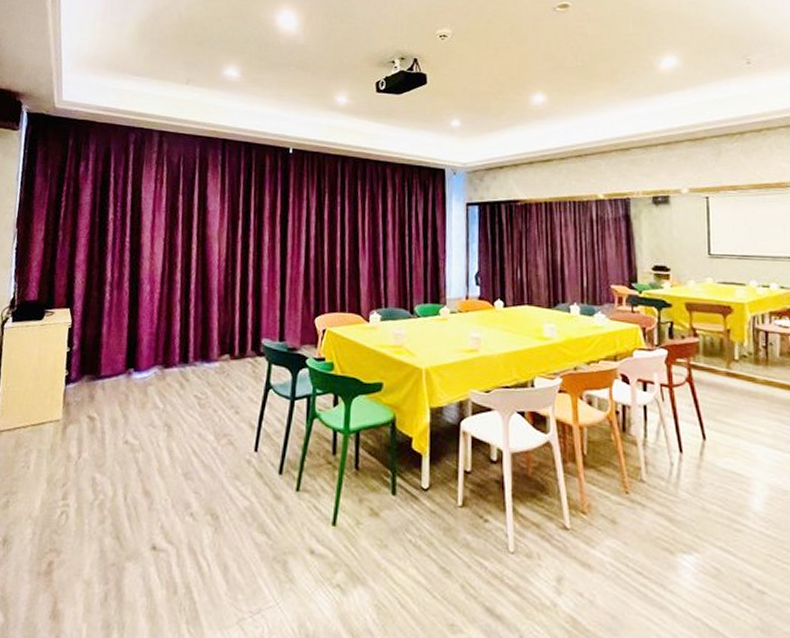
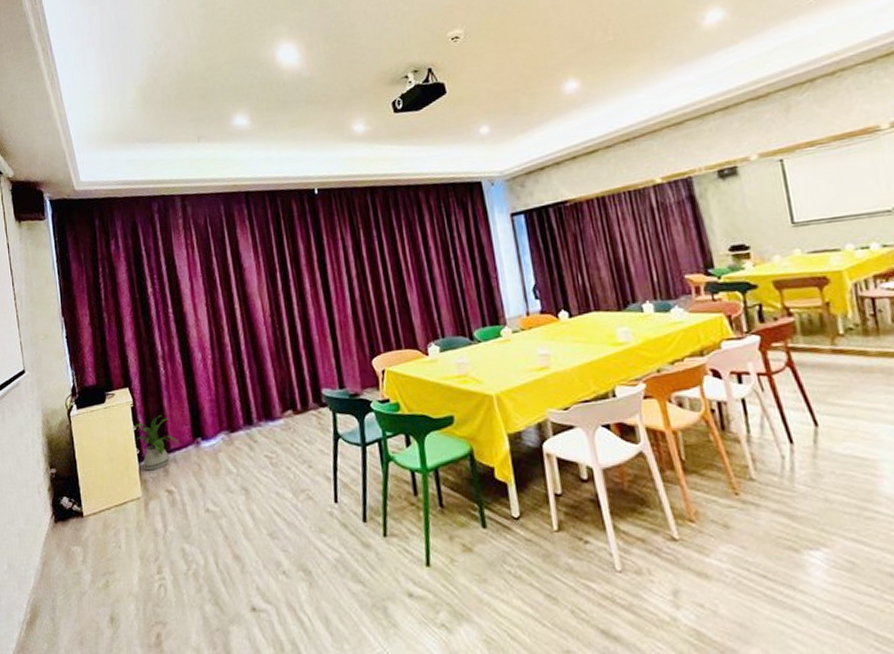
house plant: none [65,340,111,395] -> present [132,415,180,471]

